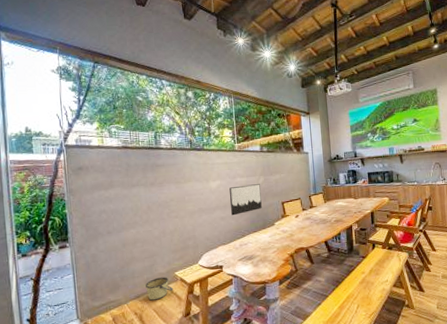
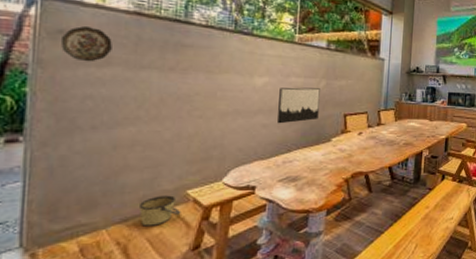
decorative plate: none [80,162,112,187] -> present [60,26,112,62]

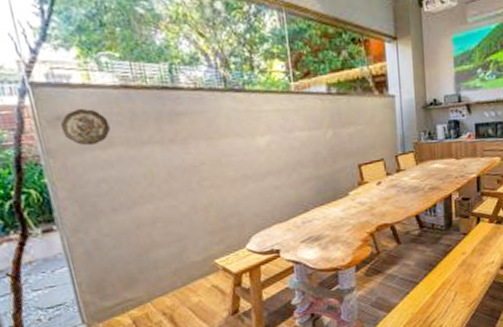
bucket: present [139,195,181,227] -> none [174,266,214,297]
wall art: present [278,87,320,124] -> none [285,139,331,184]

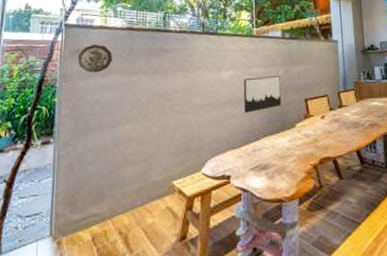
wall art: none [285,139,331,184] -> present [244,76,281,113]

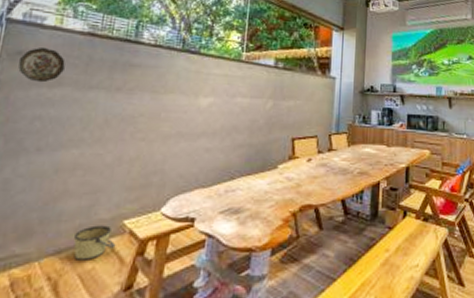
bucket: none [136,186,169,217] -> present [73,225,116,260]
wall art: present [244,76,281,113] -> none [221,108,267,148]

